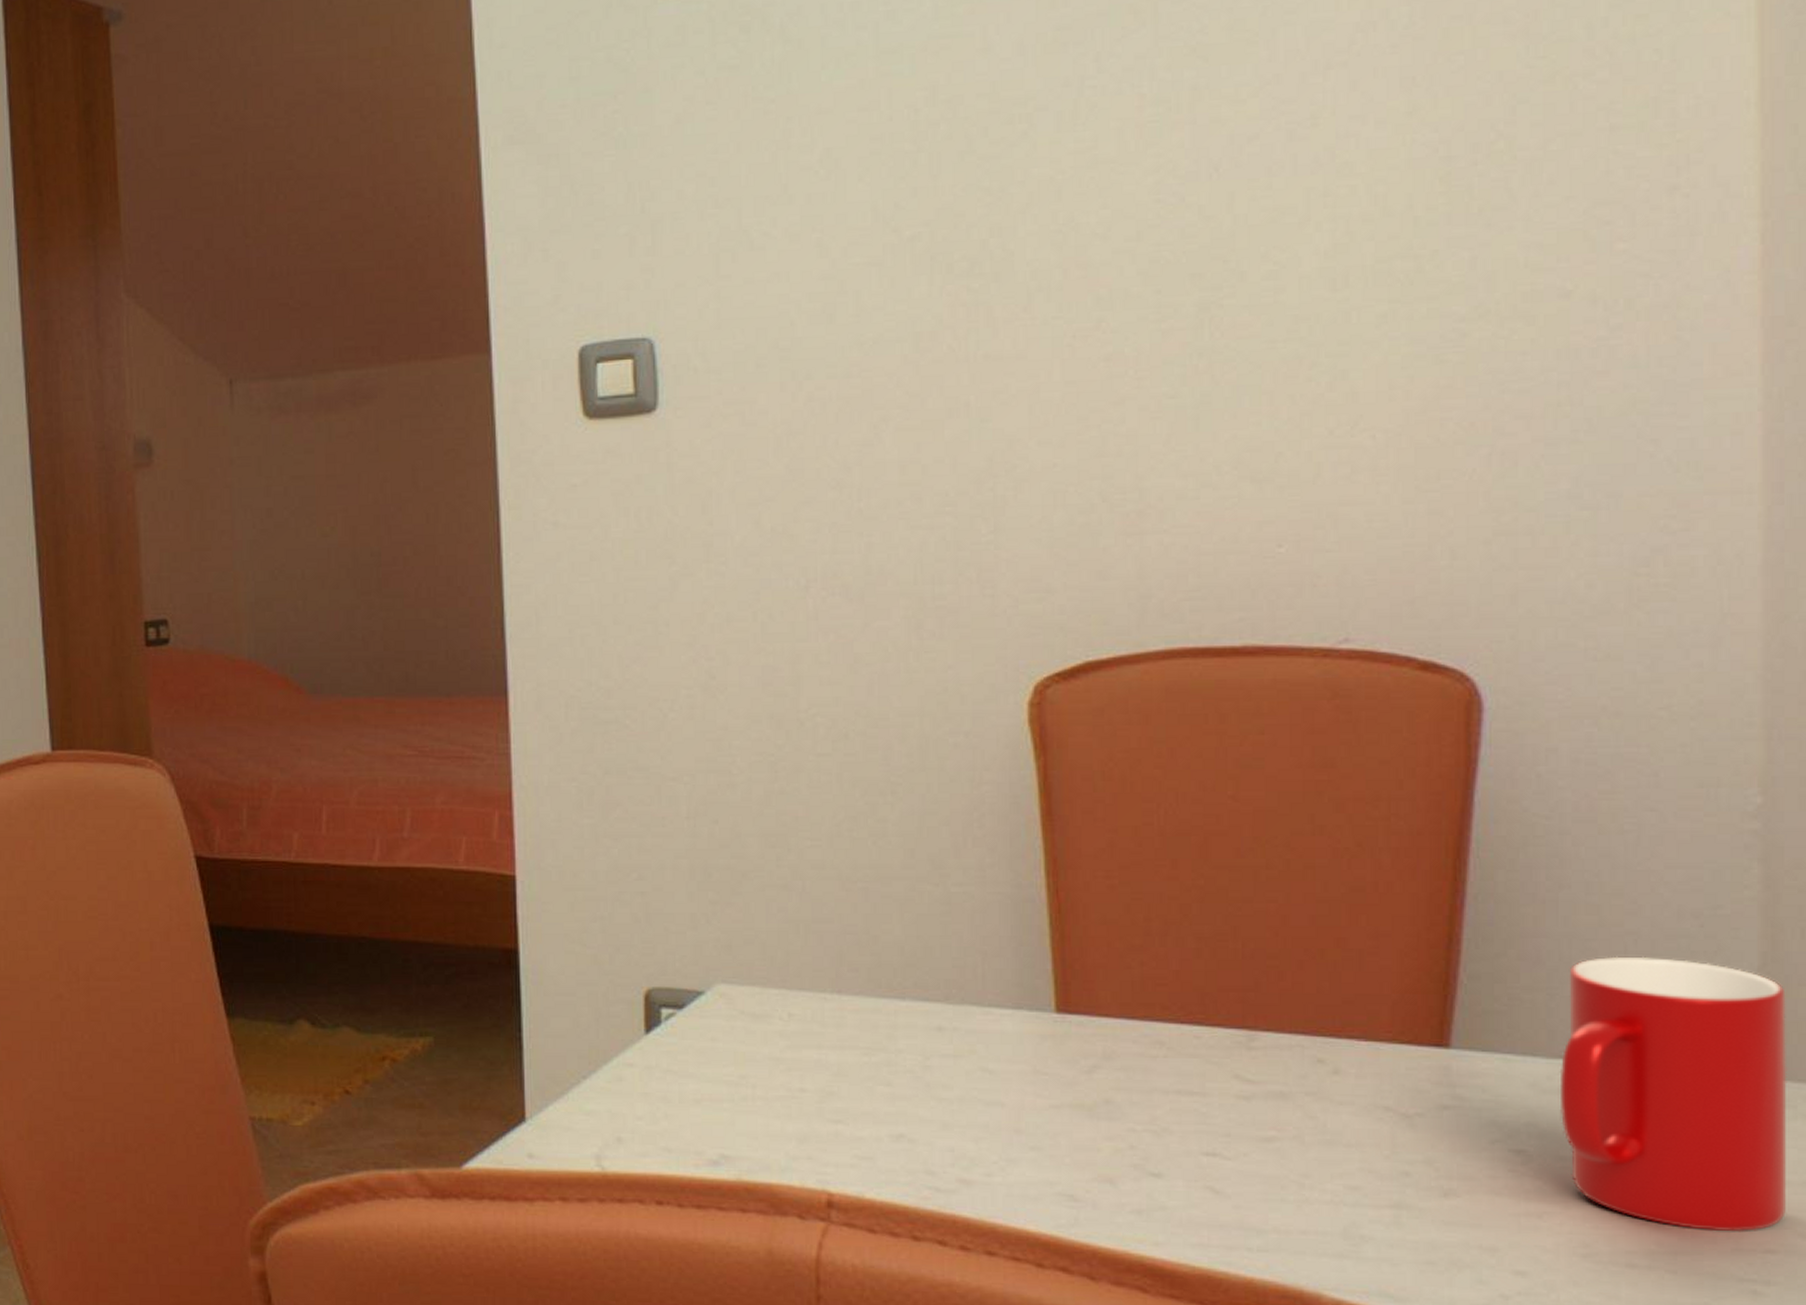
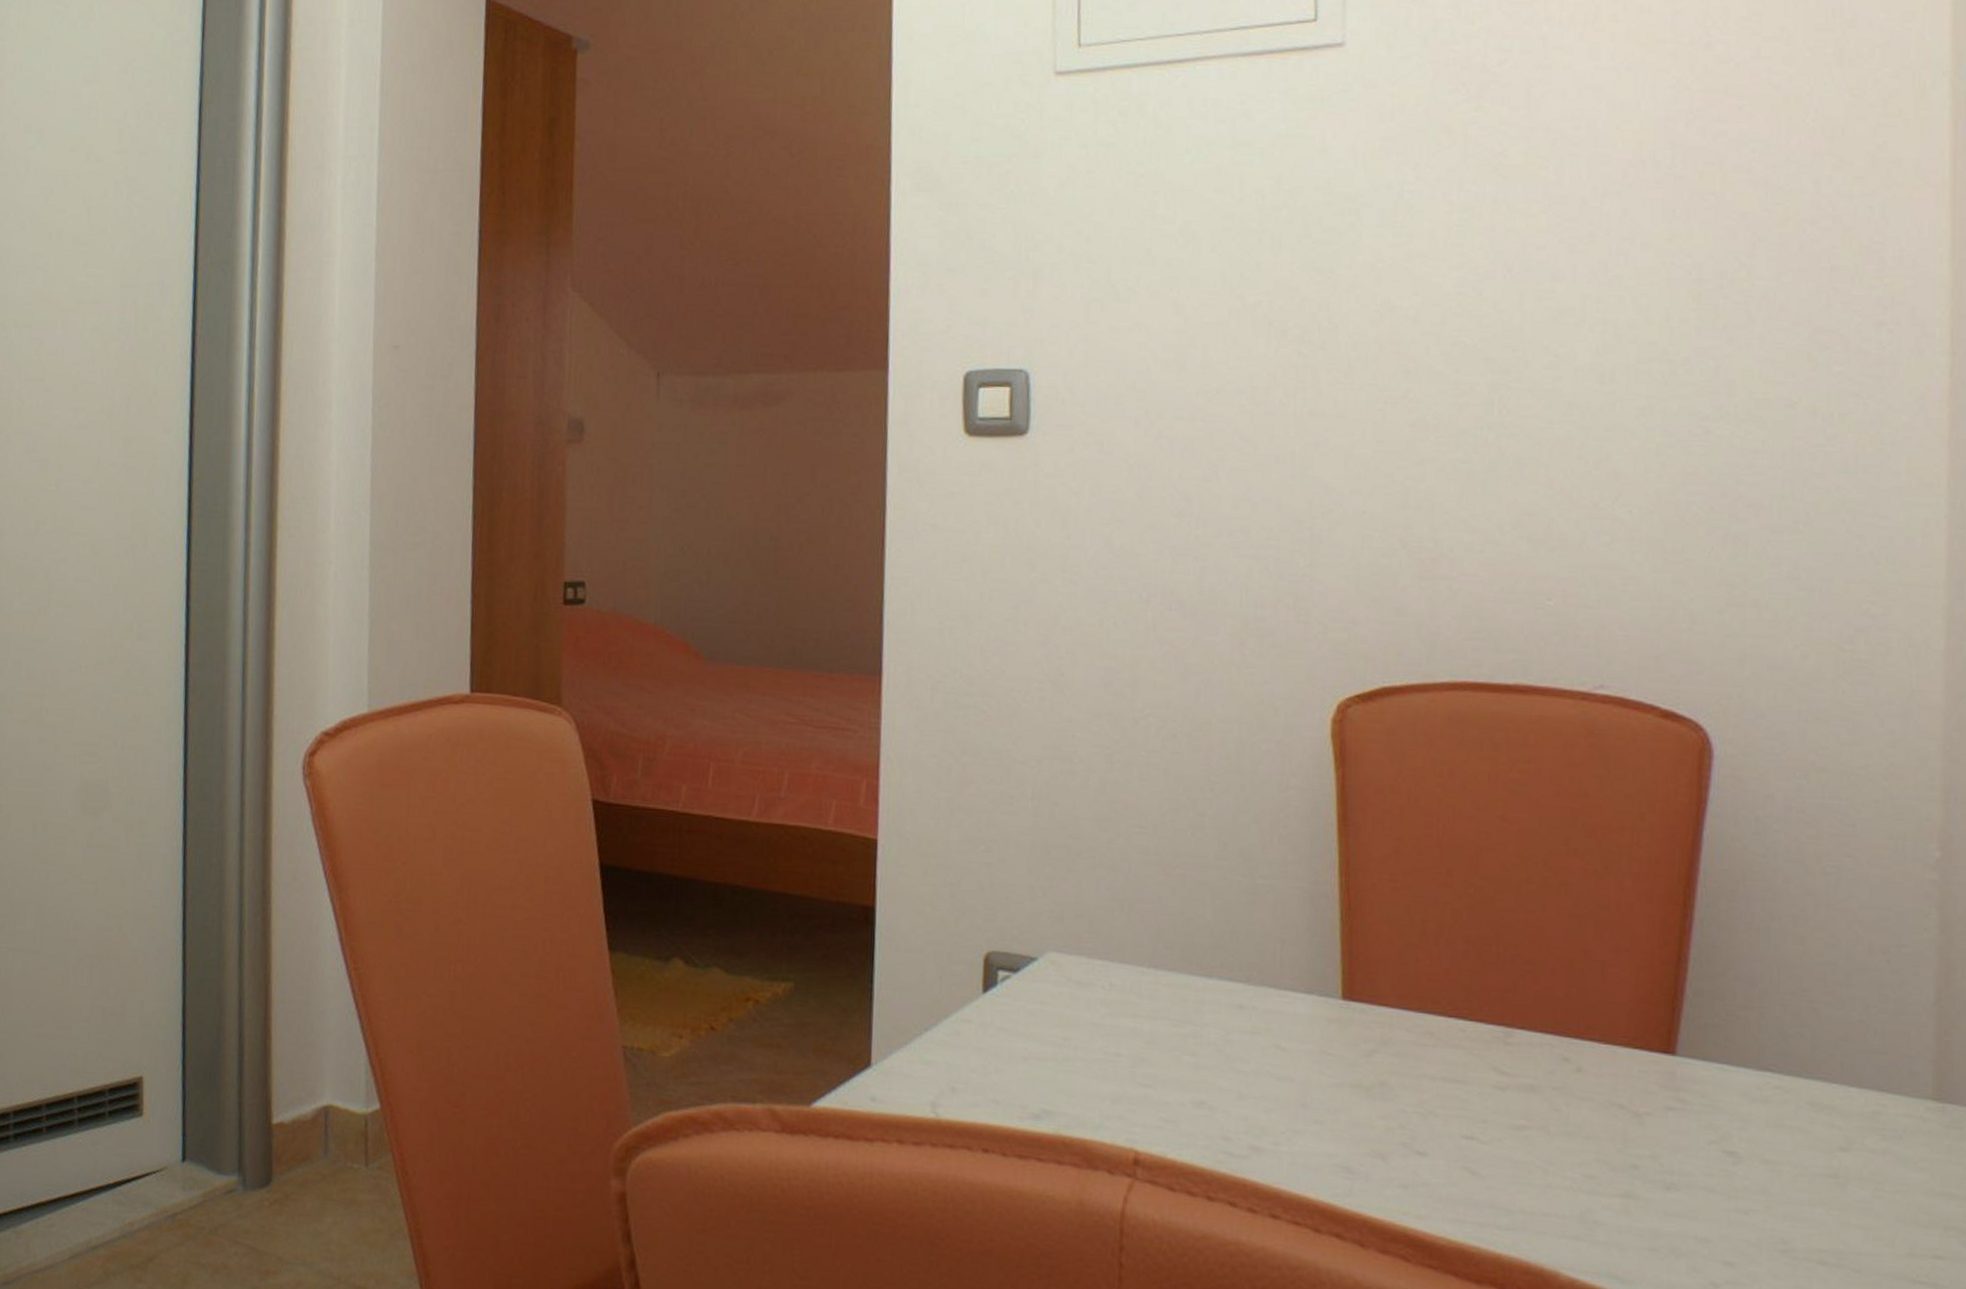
cup: present [1561,956,1787,1233] -> none [1767,983,1956,1239]

